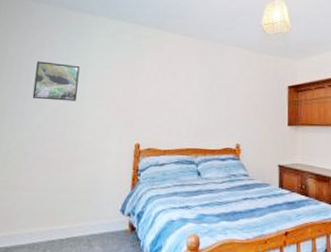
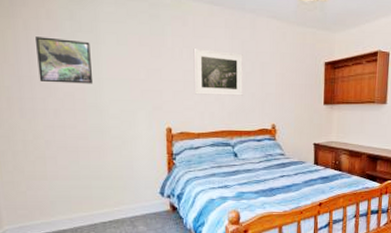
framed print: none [164,72,211,115] -> present [193,49,244,96]

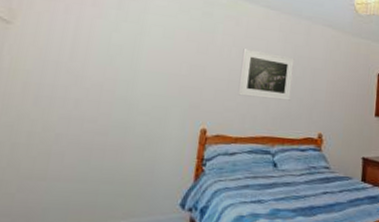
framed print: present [36,36,94,84] -> none [67,22,133,75]

